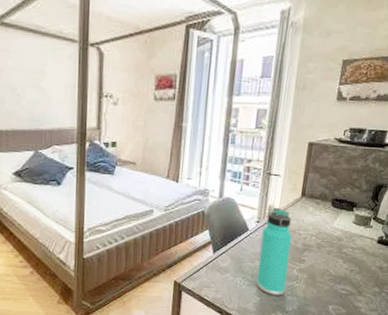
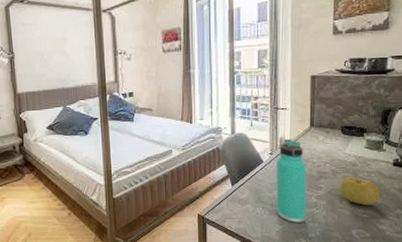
fruit: none [322,251,361,282] -> present [339,176,379,206]

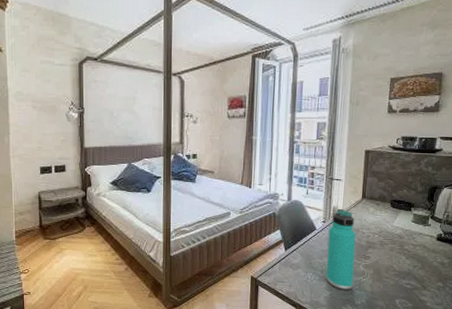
fruit: present [339,176,379,206] -> none [385,248,423,277]

